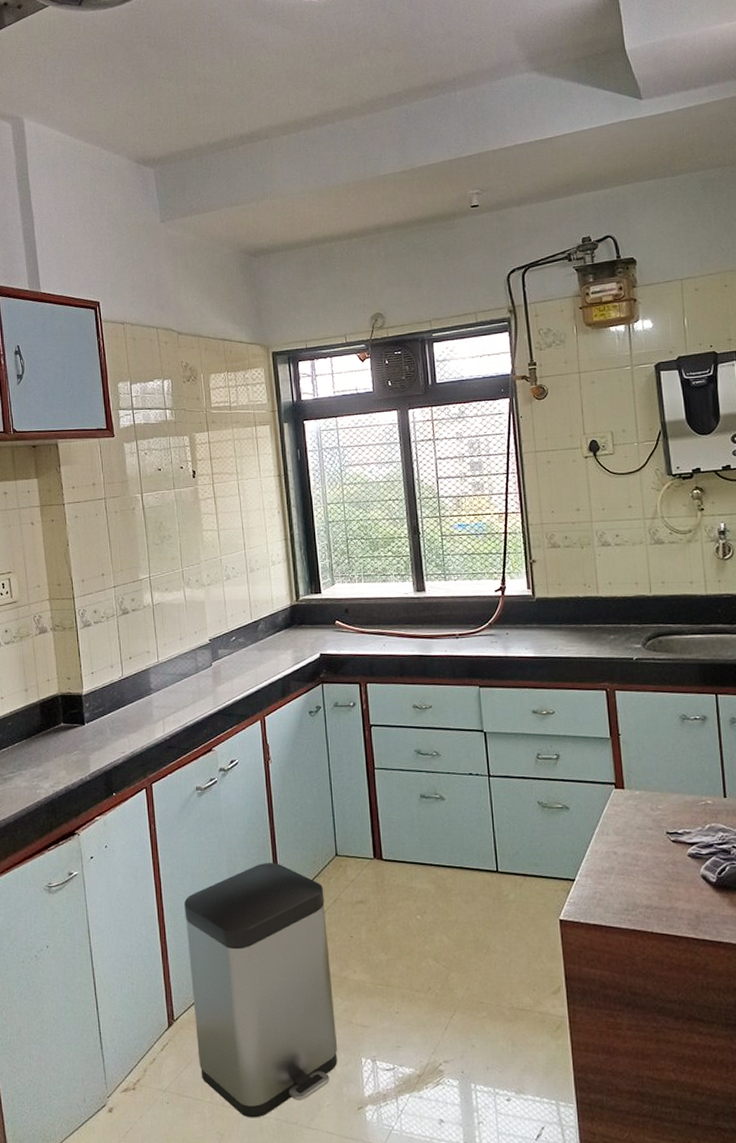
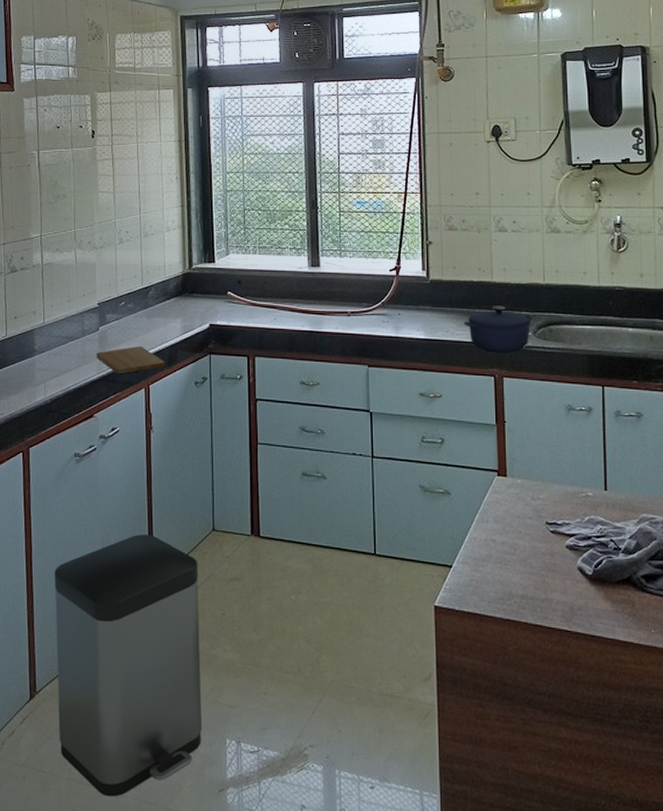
cutting board: none [211,679,280,708] -> present [96,346,166,375]
cooking pot: none [571,619,642,667] -> present [463,306,533,353]

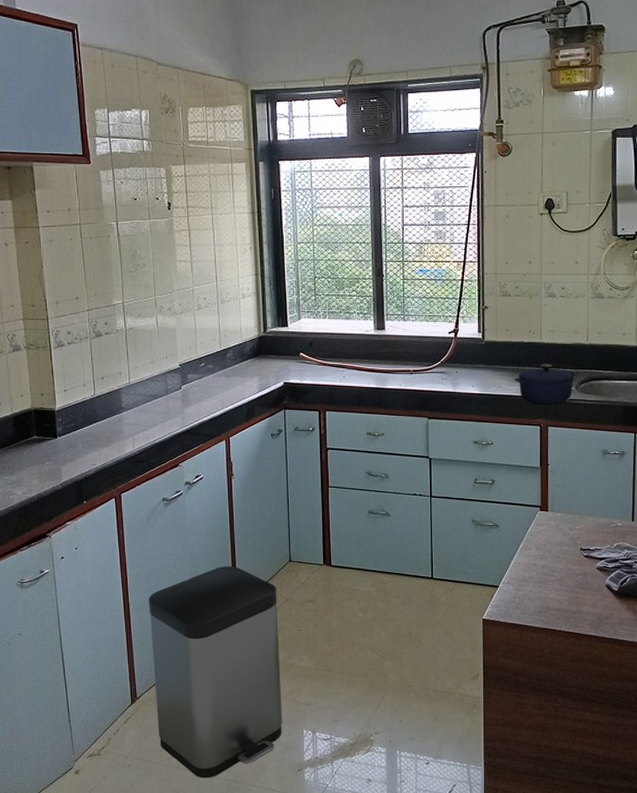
cutting board: present [96,346,166,375] -> none [179,403,244,428]

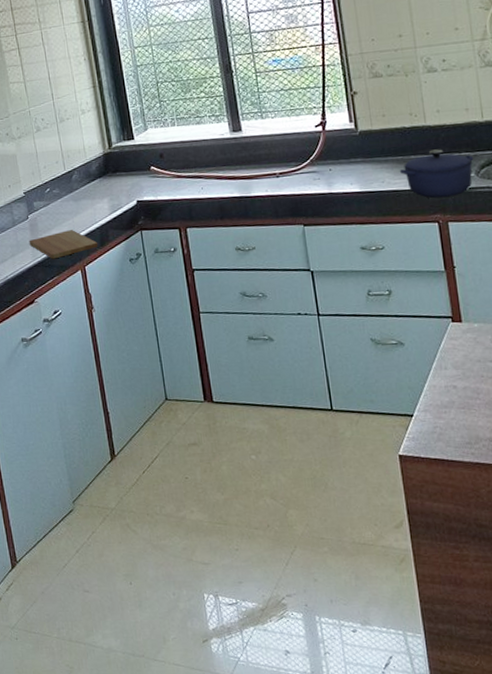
pedal bin: present [149,566,283,778] -> none [18,409,180,652]
cutting board: none [179,403,244,428] -> present [29,230,99,259]

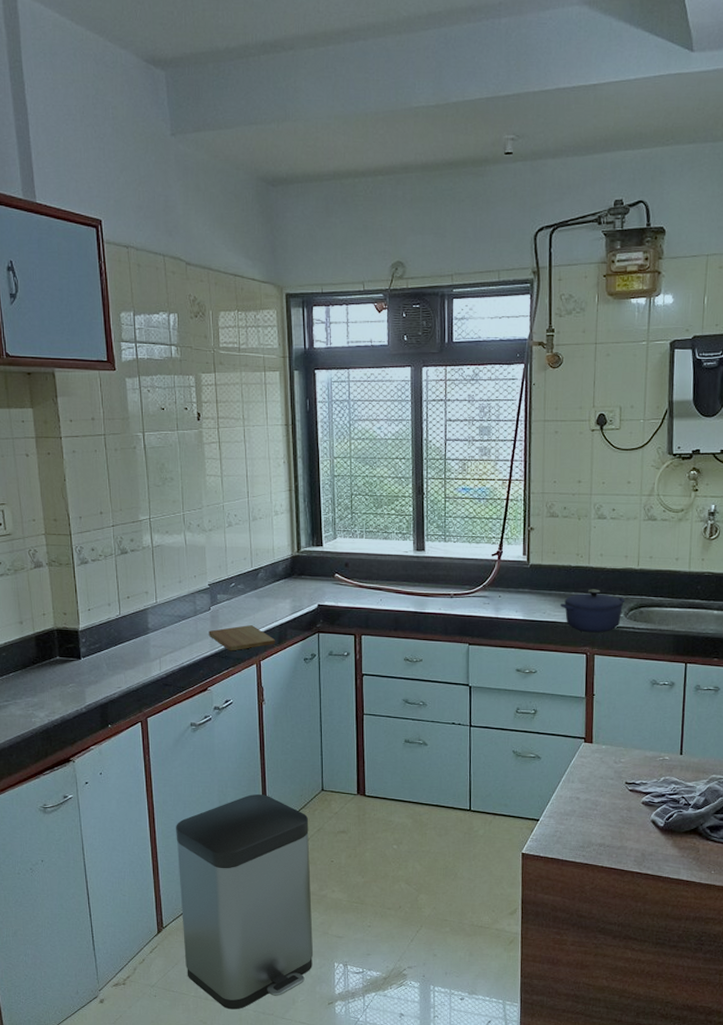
pedal bin: none [18,409,180,652] -> present [176,794,314,1010]

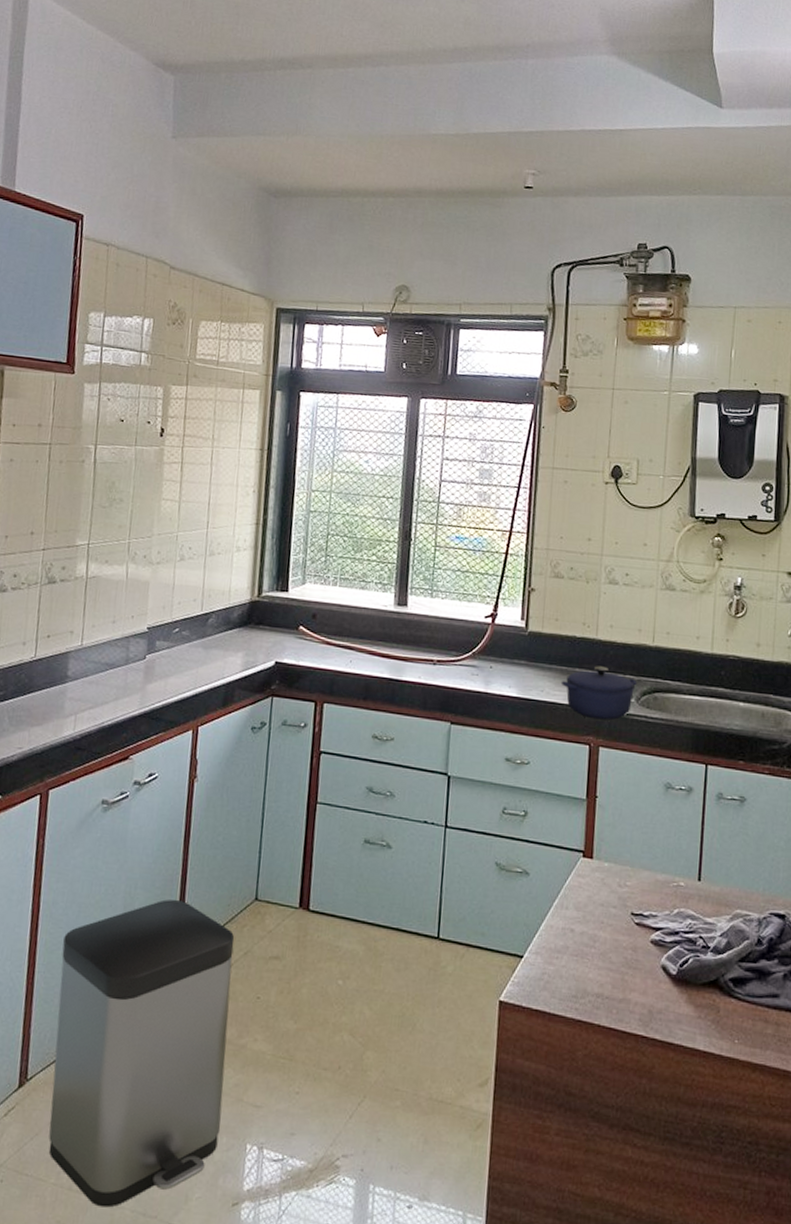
cutting board: present [208,625,276,651] -> none [139,680,220,712]

